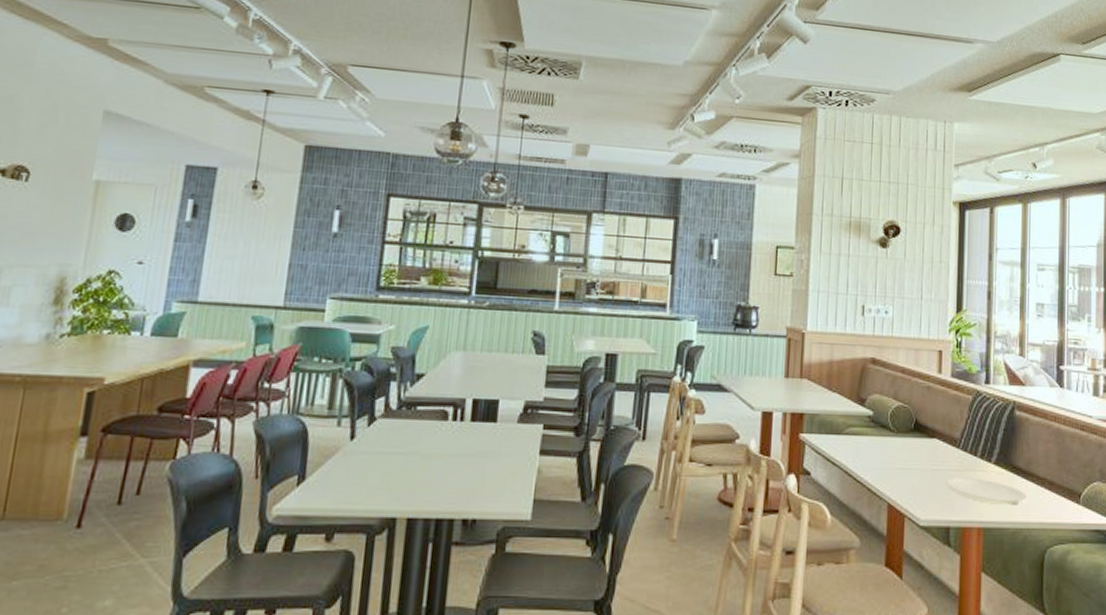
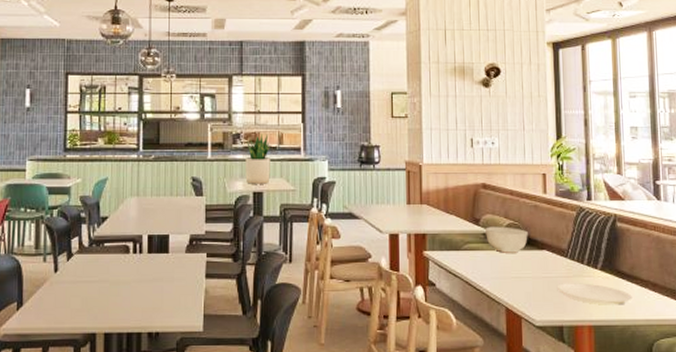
planter: none [598,284,631,345] -> present [245,134,270,184]
bowl: none [871,408,918,440] -> present [485,226,528,253]

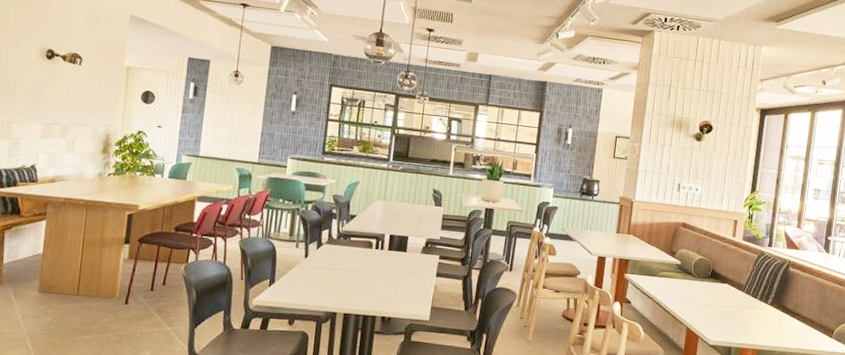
bowl: present [485,226,528,253] -> none [679,259,715,284]
plate: present [557,283,632,305] -> none [731,312,792,335]

